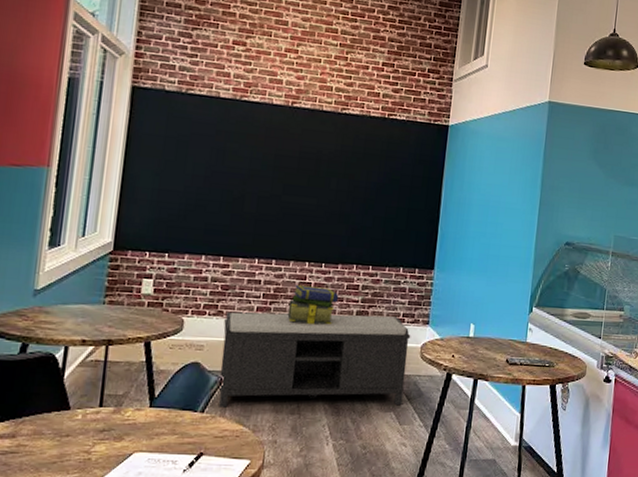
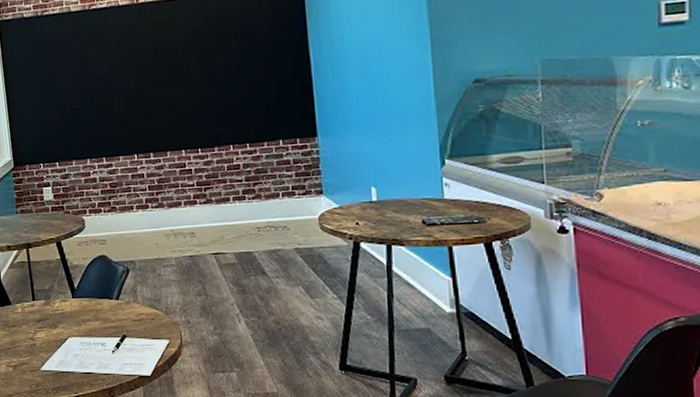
bench: present [218,311,411,408] -> none [119,191,309,294]
stack of books: present [287,284,338,325] -> none [174,172,221,209]

